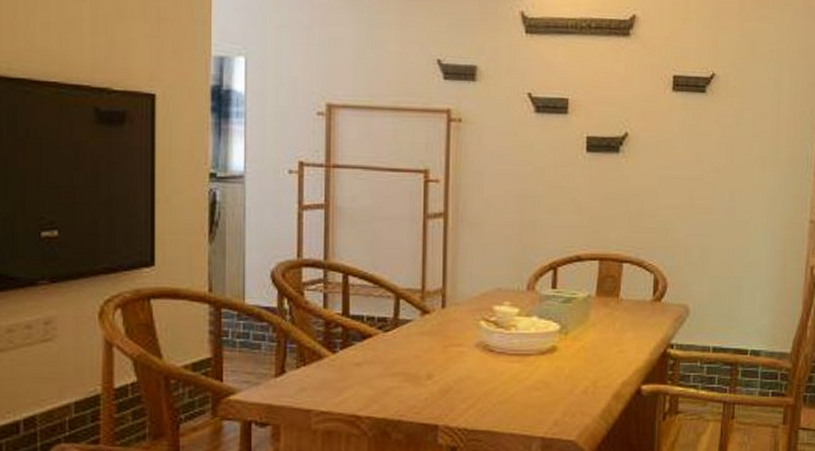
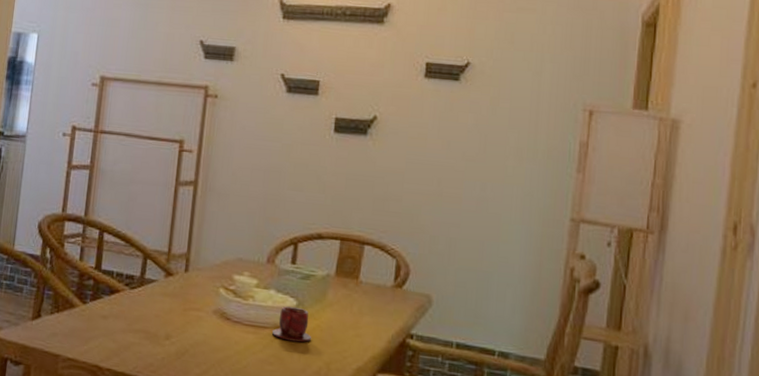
teacup: none [538,330,577,365] -> present [272,306,312,343]

